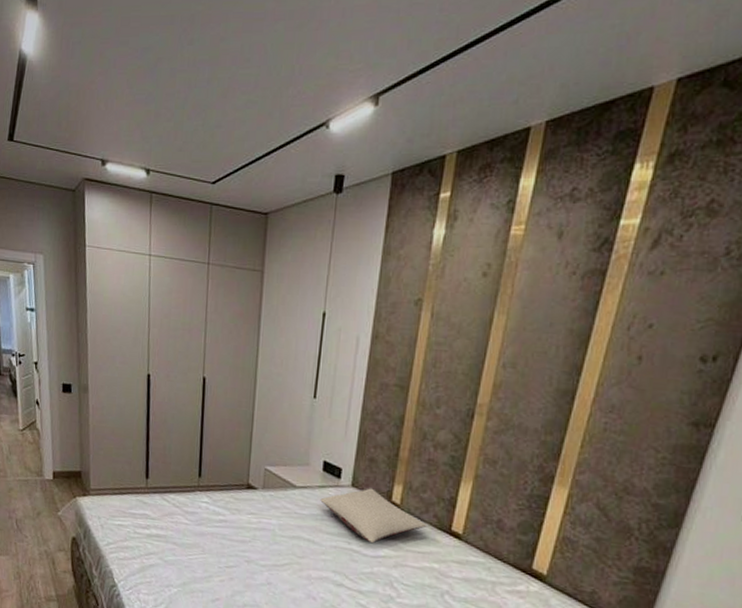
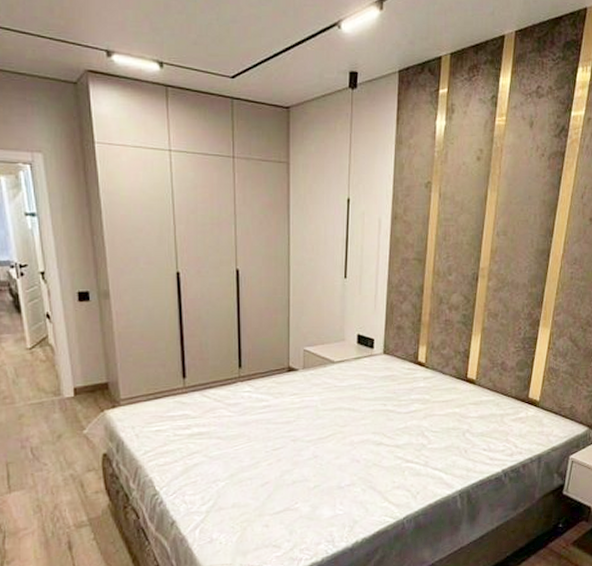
pillow: present [320,488,426,544] -> none [357,352,447,402]

